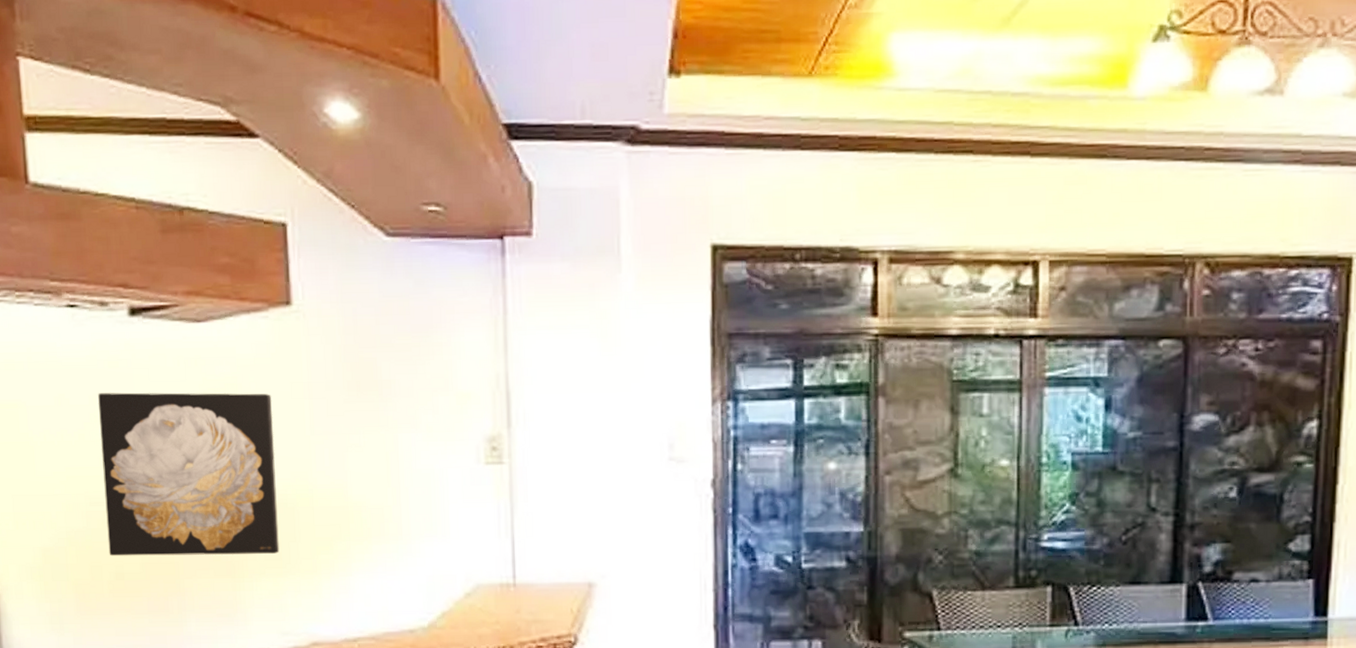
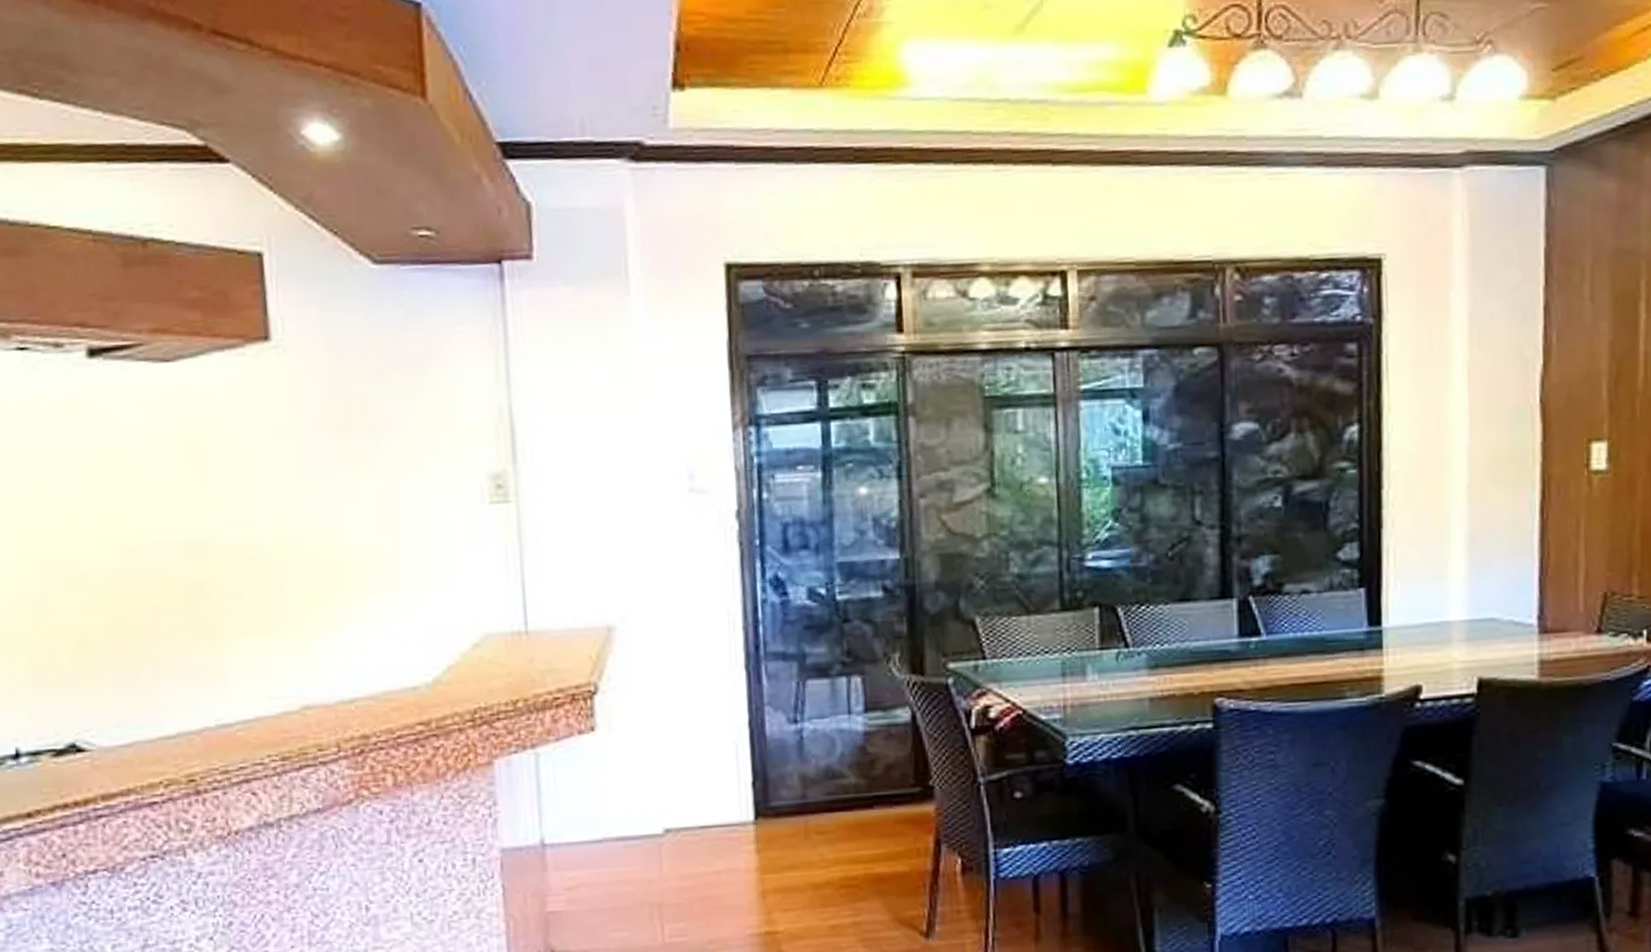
wall art: present [98,392,280,556] -> none [53,437,264,622]

